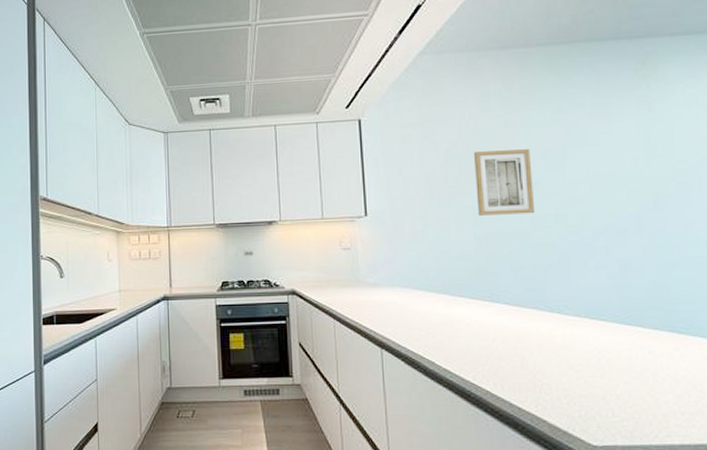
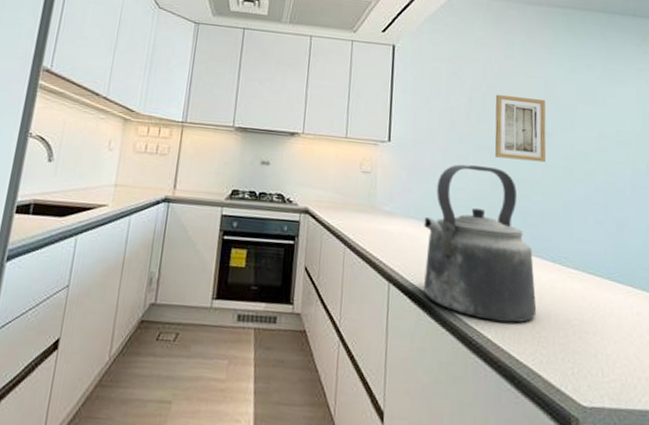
kettle: none [410,226,537,374] -> present [424,164,537,323]

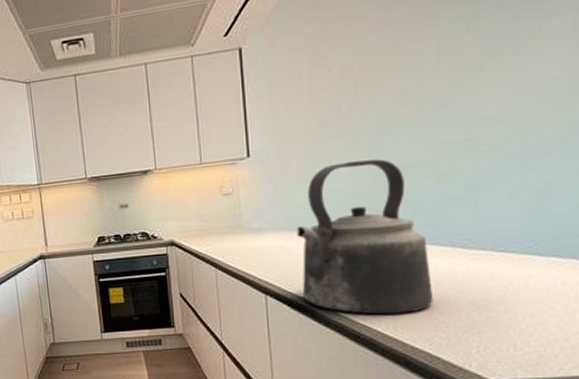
wall art: present [495,95,547,163] -> none [371,65,442,147]

